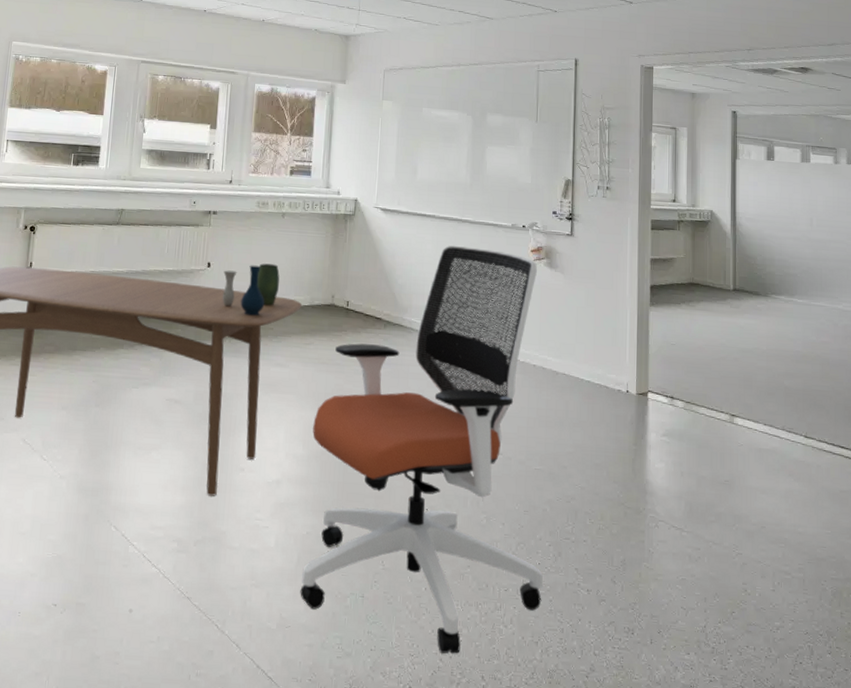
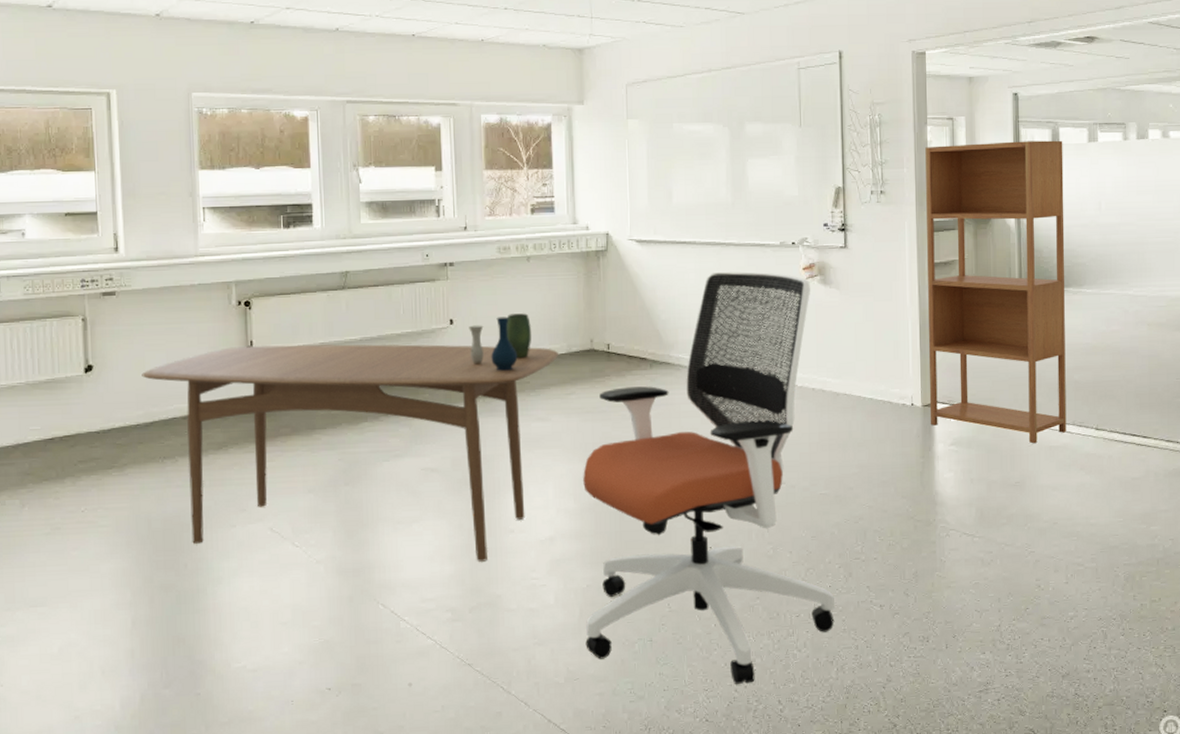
bookcase: none [645,151,778,444] -> present [925,140,1067,444]

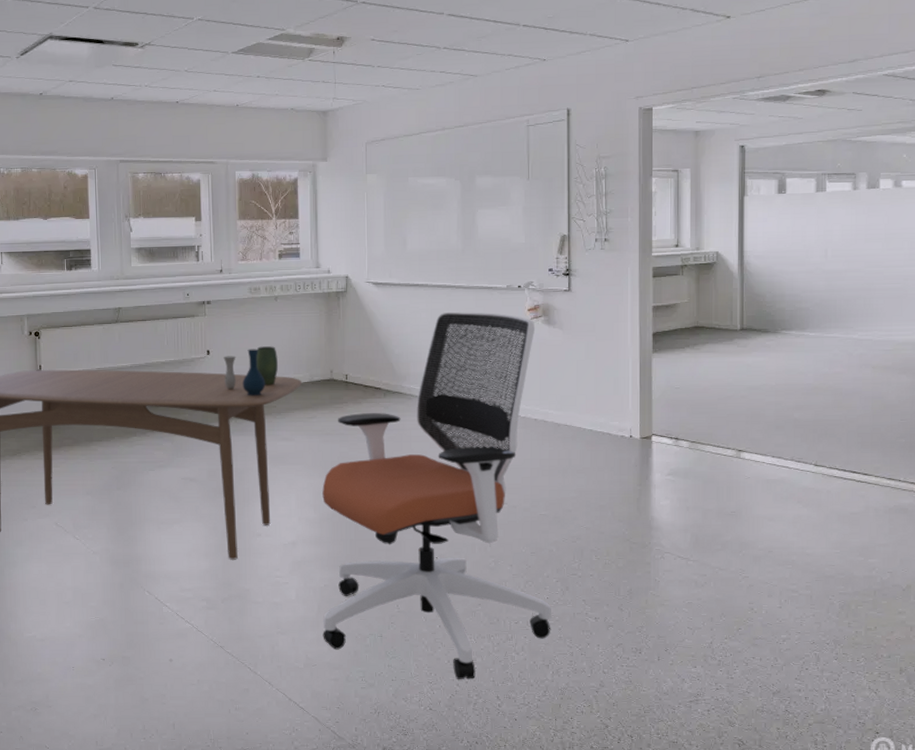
bookcase: present [925,140,1067,444] -> none [649,190,790,477]

